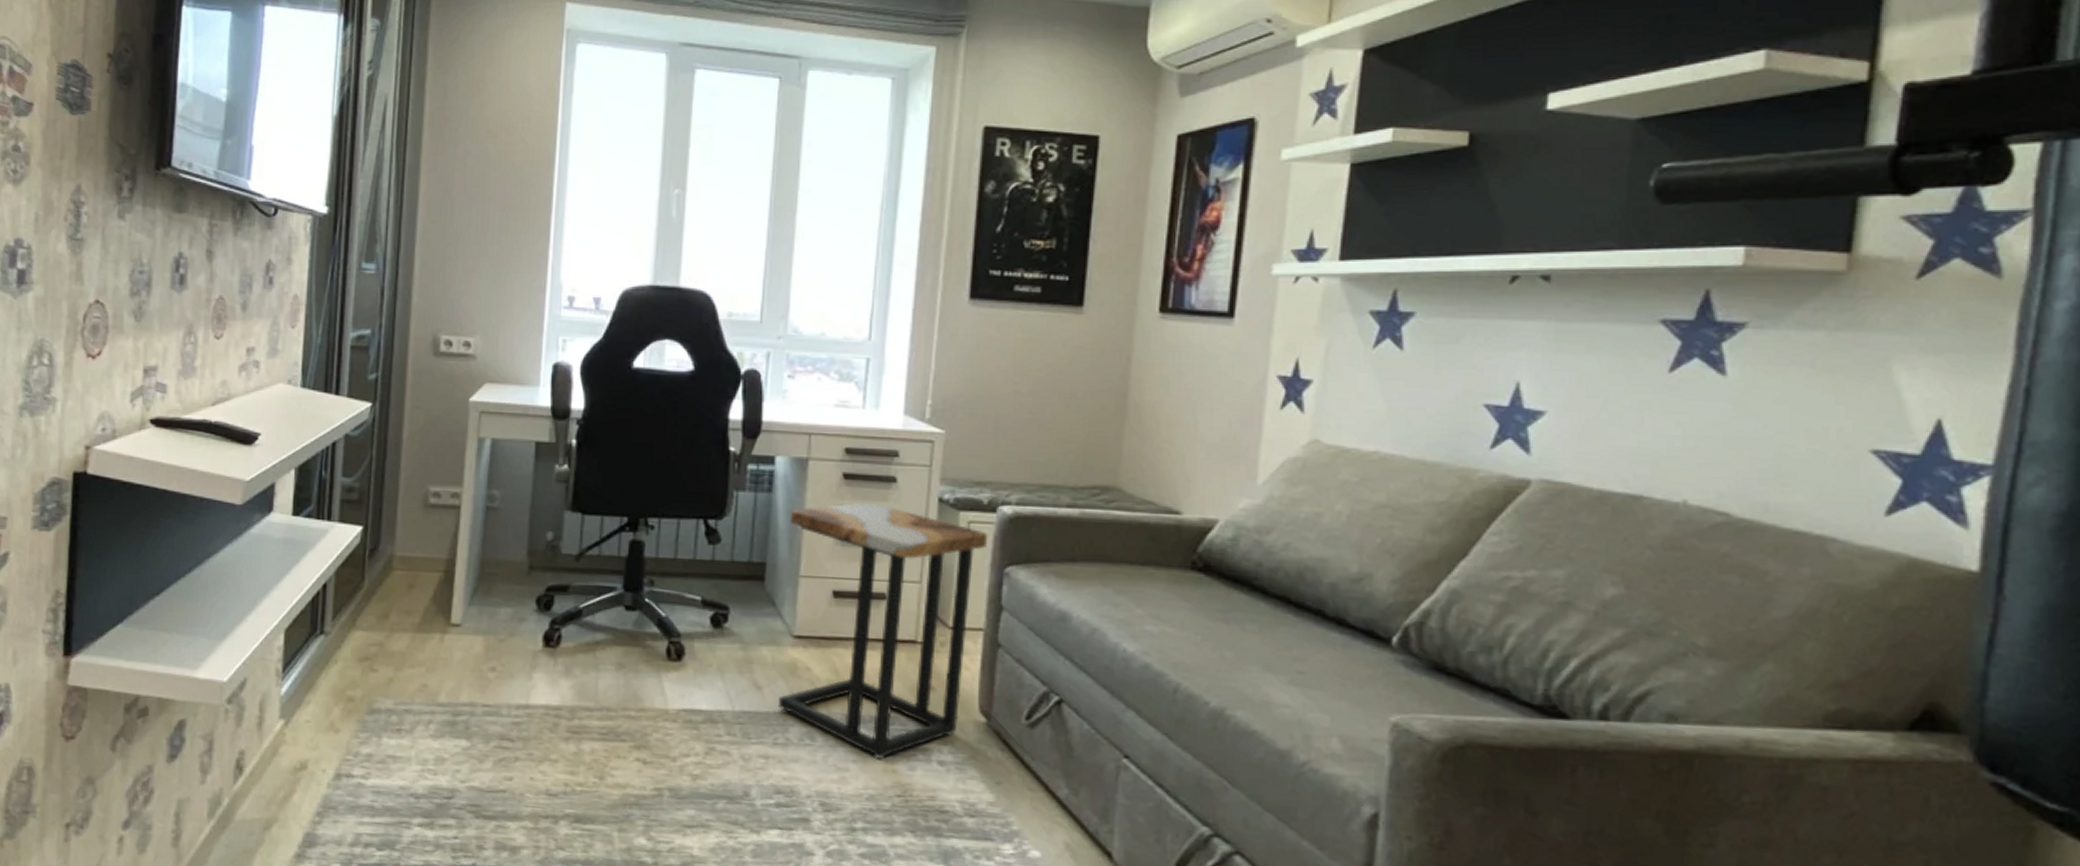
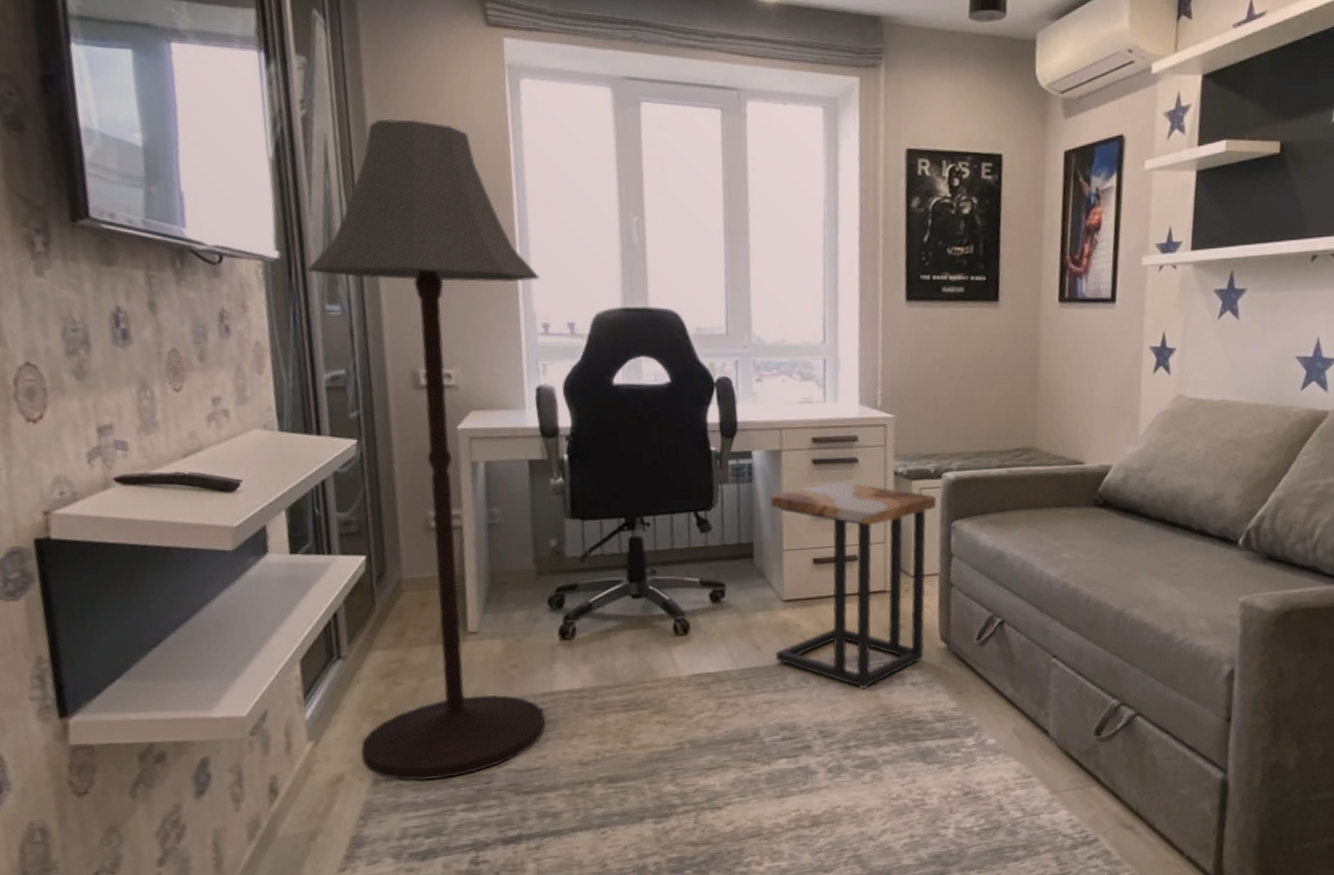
floor lamp: none [327,81,571,786] -> present [306,119,546,781]

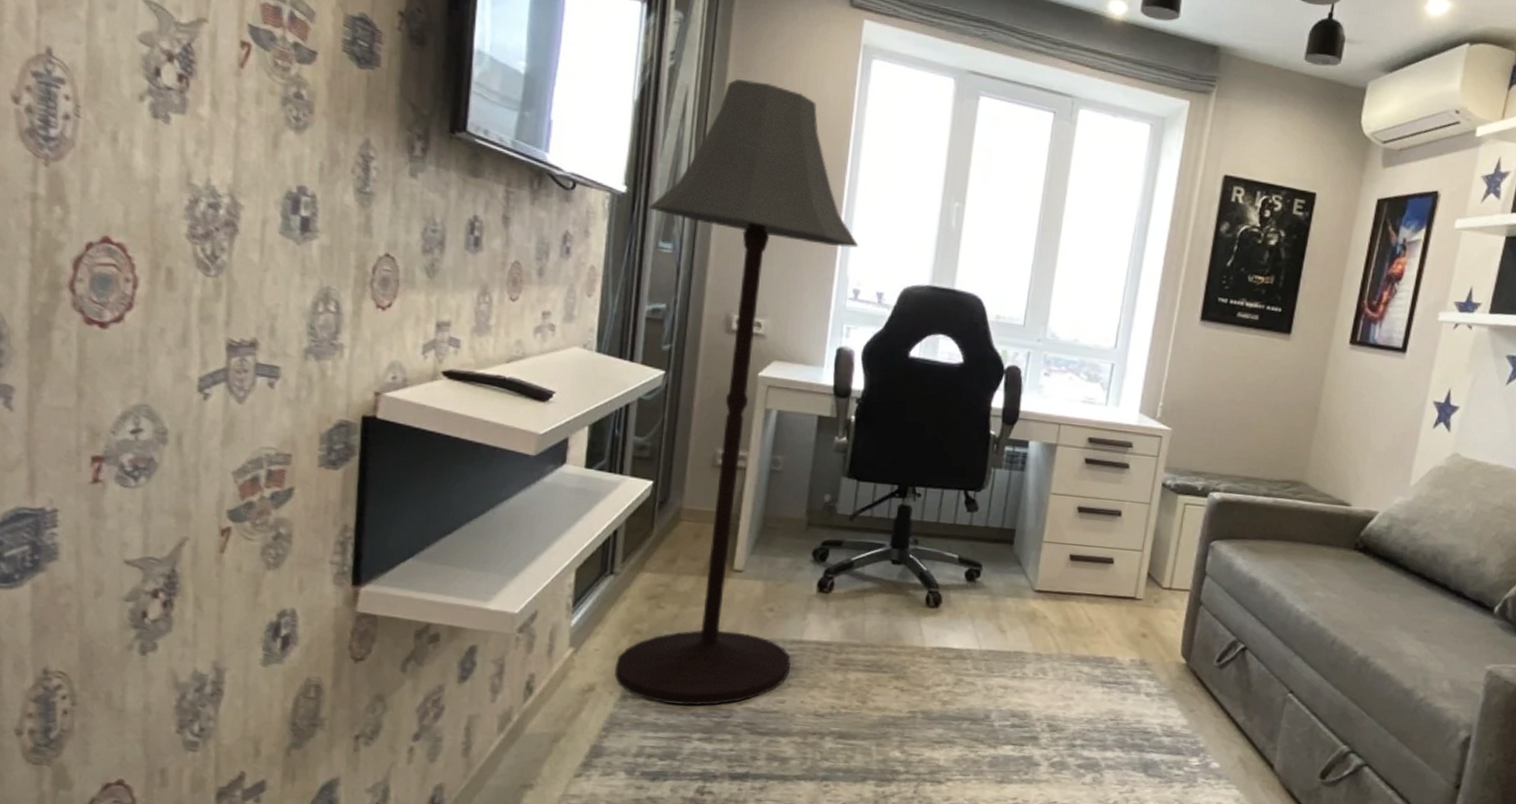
side table: present [770,482,937,689] -> none [1018,483,1200,691]

